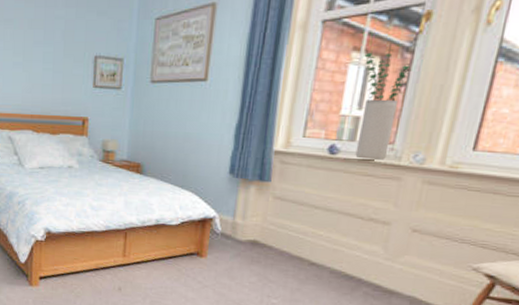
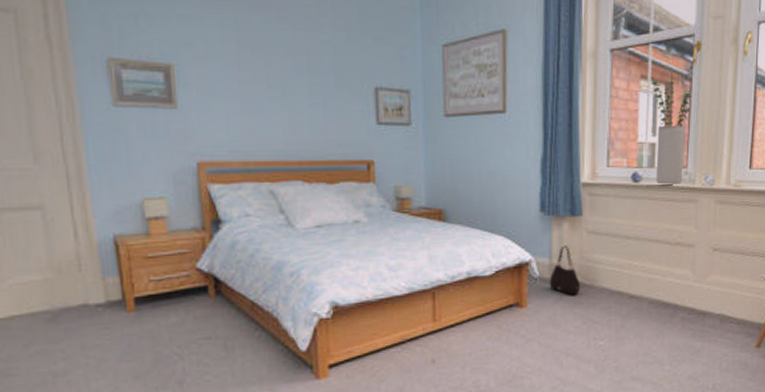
handbag: none [230,207,260,255] -> present [549,245,580,296]

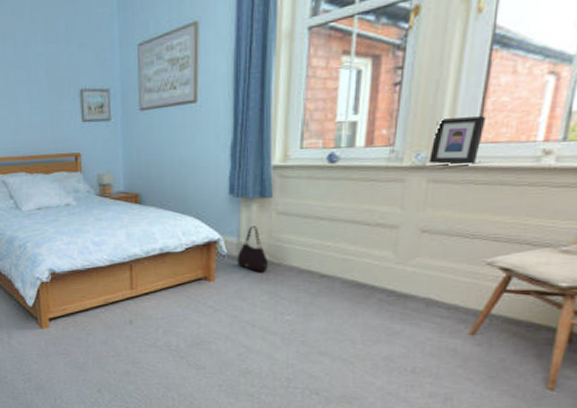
vase: present [651,70,691,185] -> none [355,41,404,165]
picture frame: none [715,145,756,188] -> present [429,116,486,165]

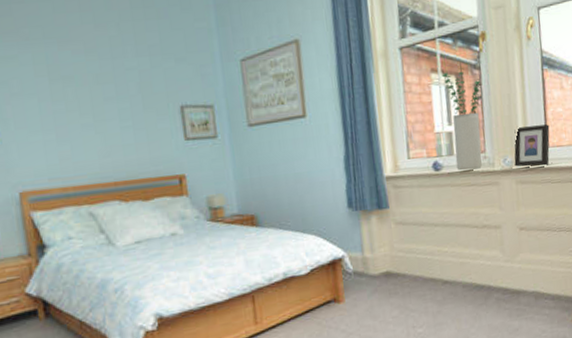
handbag: present [237,225,268,273] -> none [363,238,394,287]
vase: none [355,41,404,165] -> present [441,61,483,171]

